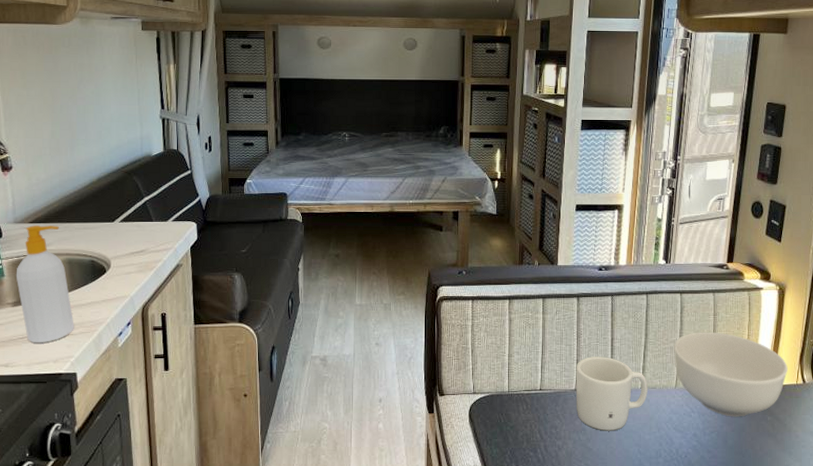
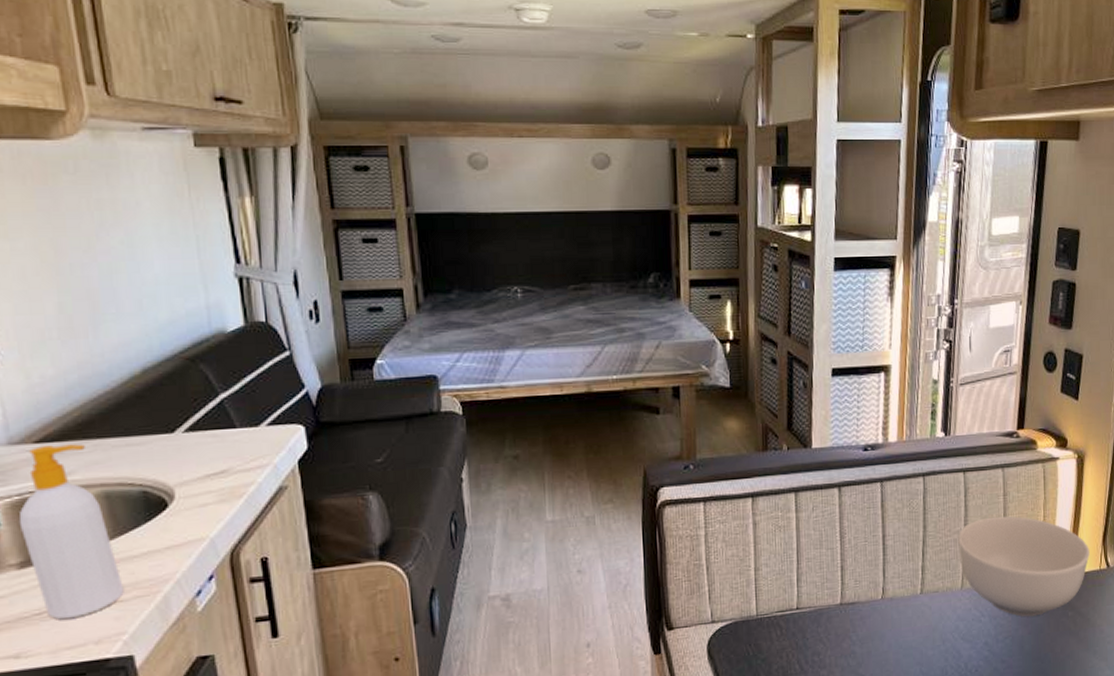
mug: present [576,357,648,431] -> none [840,559,929,652]

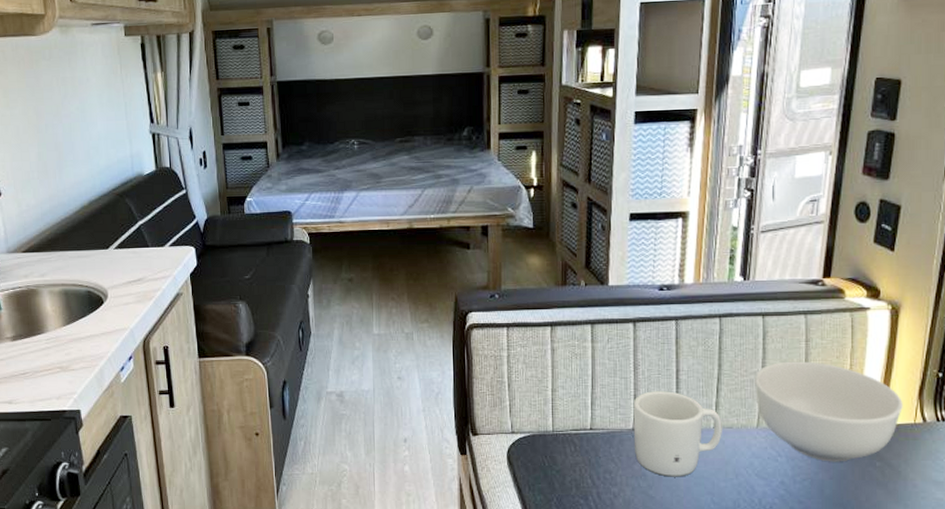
soap bottle: present [18,444,124,620] -> none [12,254,75,379]
mug: none [840,559,929,652] -> present [633,391,722,477]

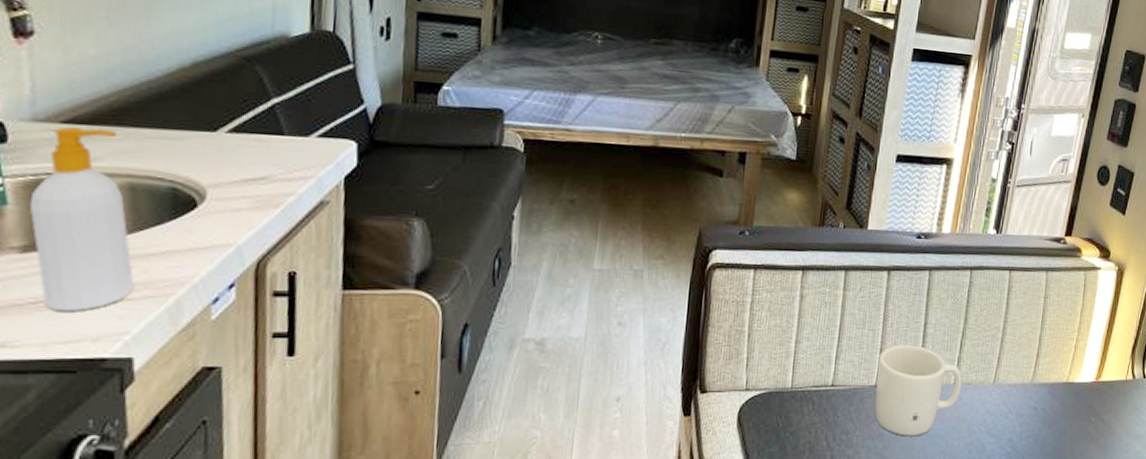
soap bottle: none [12,254,75,379] -> present [29,127,134,312]
bowl: present [755,361,903,462] -> none [995,317,1119,418]

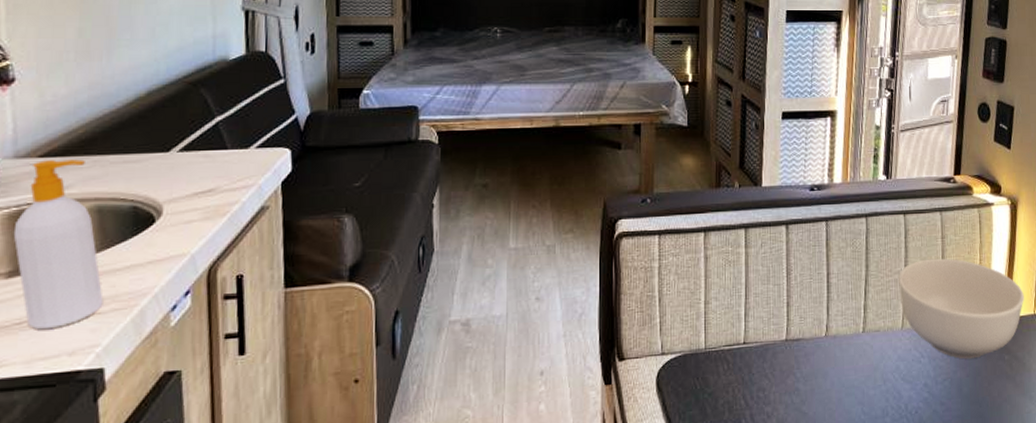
mug: present [874,345,962,437] -> none [786,296,870,390]
bowl: none [995,317,1119,418] -> present [899,258,1024,359]

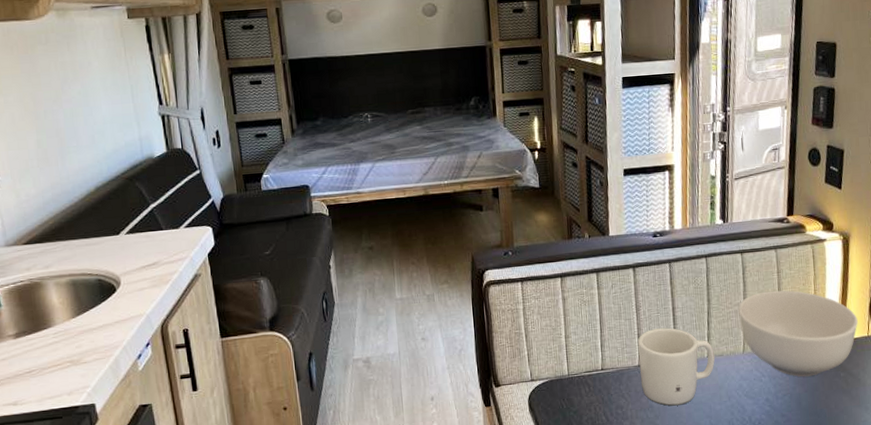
soap bottle: present [13,159,103,330] -> none [14,245,87,377]
mug: none [786,296,870,390] -> present [637,327,715,406]

